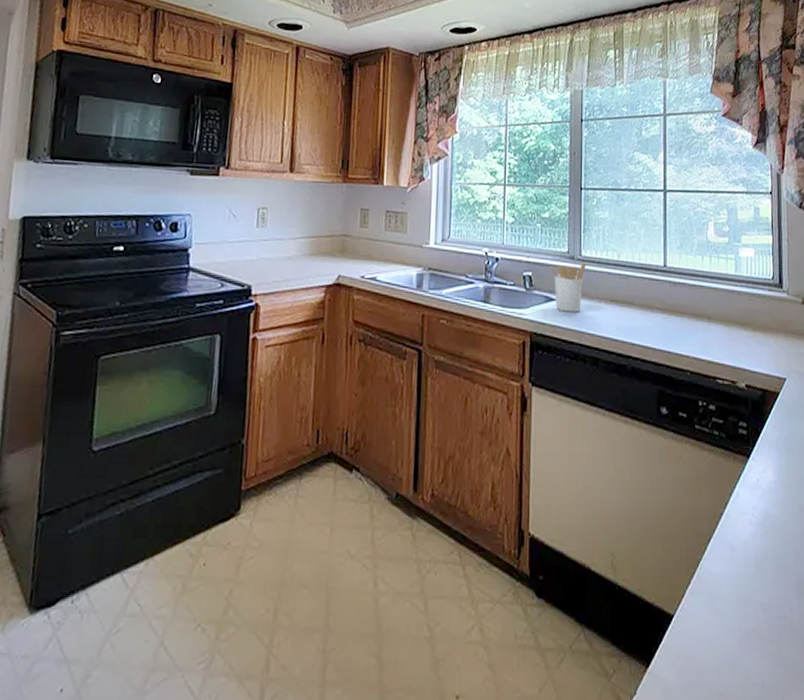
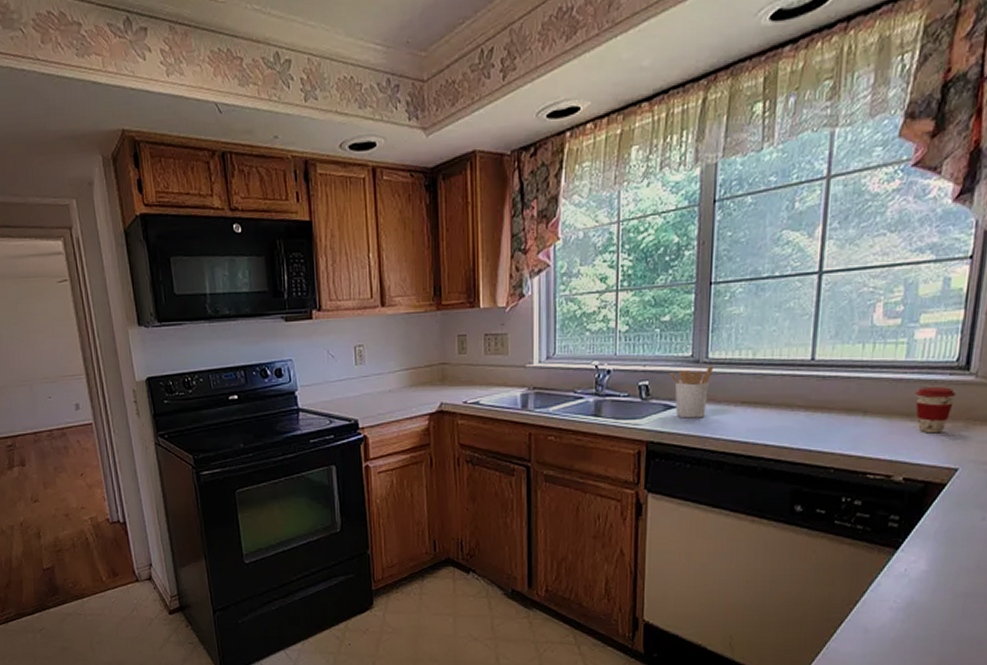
coffee cup: none [746,300,776,344] -> present [915,387,956,434]

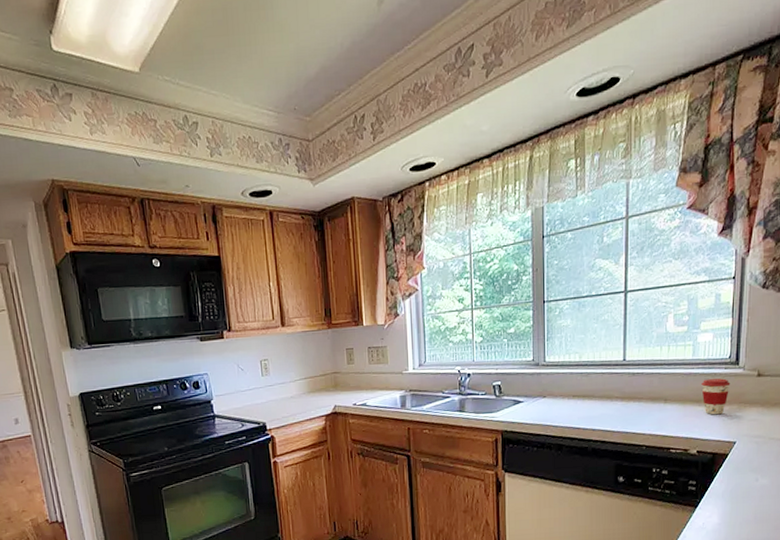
utensil holder: present [670,365,713,419] -> none [517,367,549,411]

